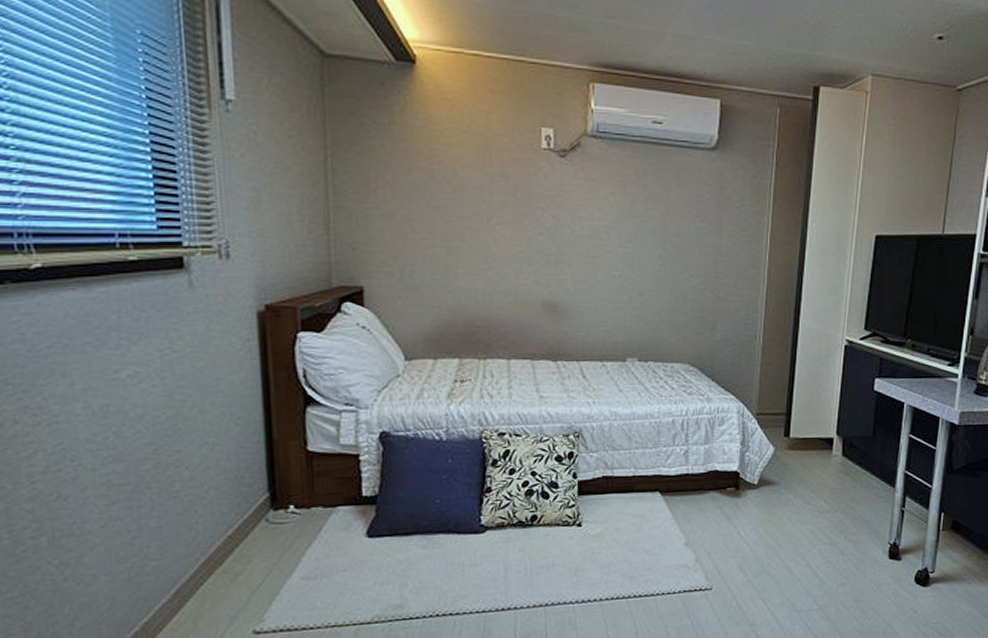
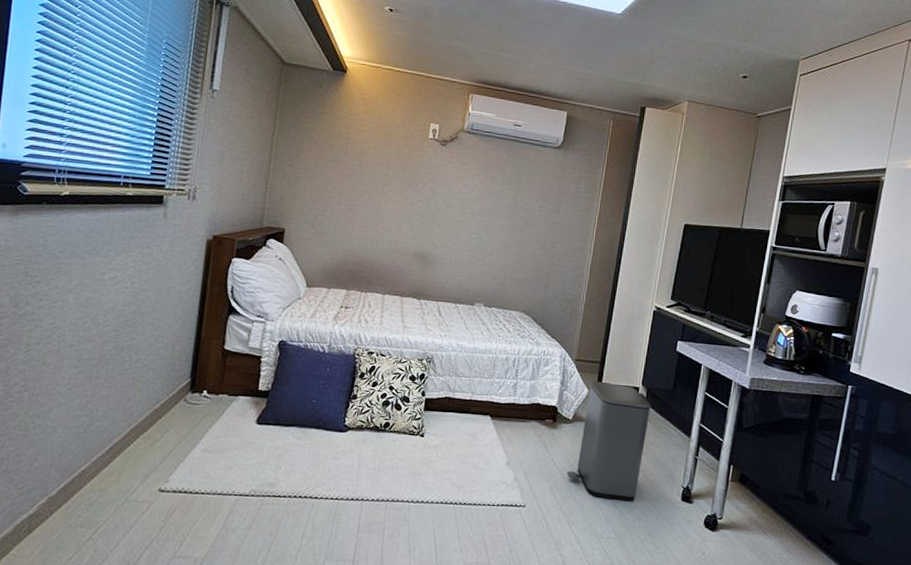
pedal bin: none [756,436,849,569] -> present [566,382,651,502]

